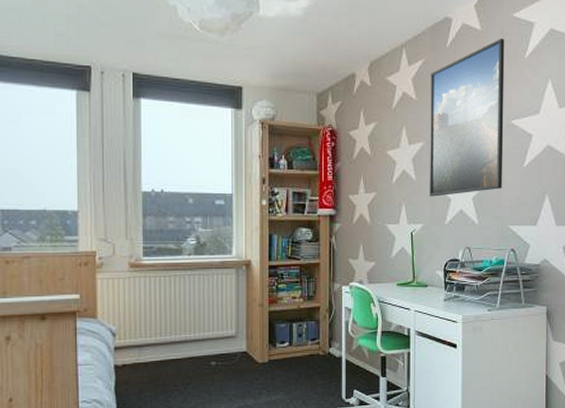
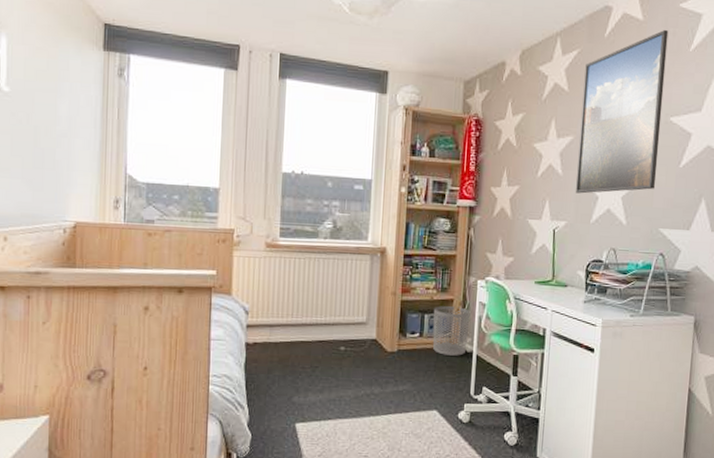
waste bin: none [301,314,337,362] -> present [432,306,471,356]

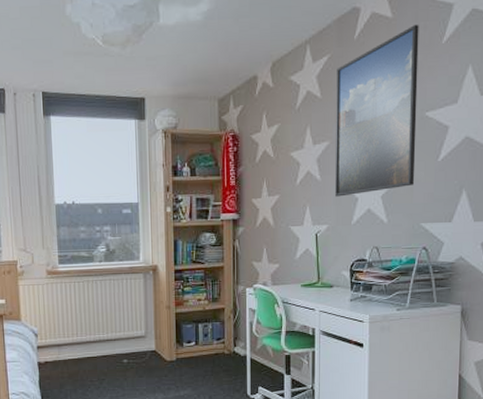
waste bin: present [432,306,471,356] -> none [206,315,242,360]

